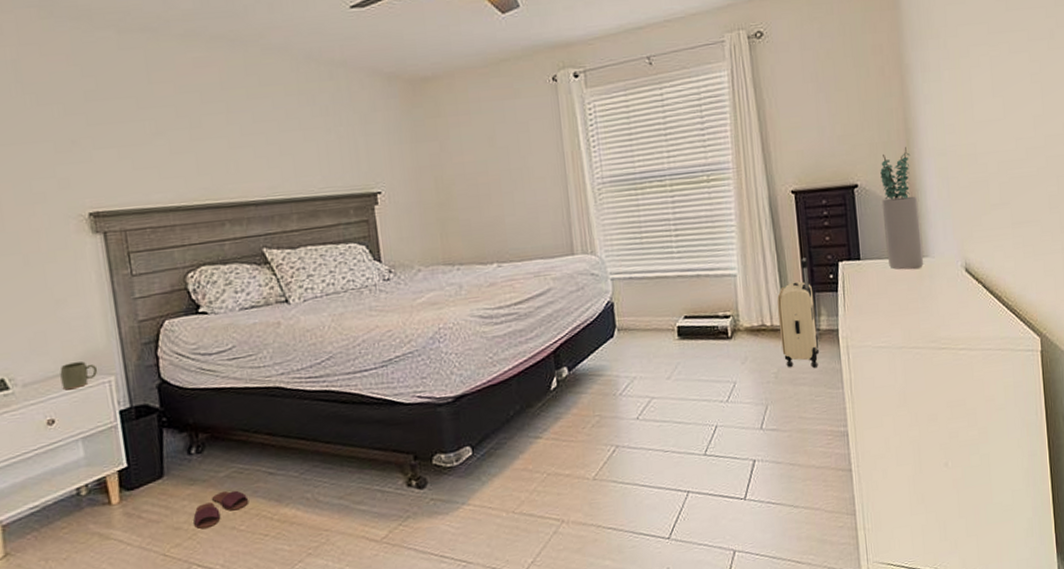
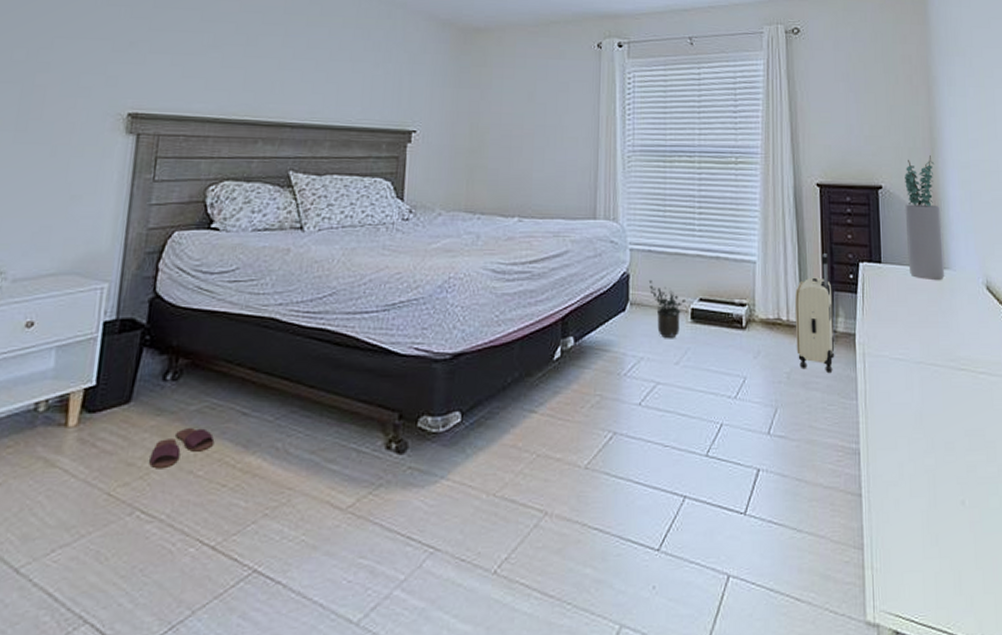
mug: present [60,361,98,390] -> none [52,263,94,292]
potted plant: none [633,305,671,357] -> present [648,280,685,339]

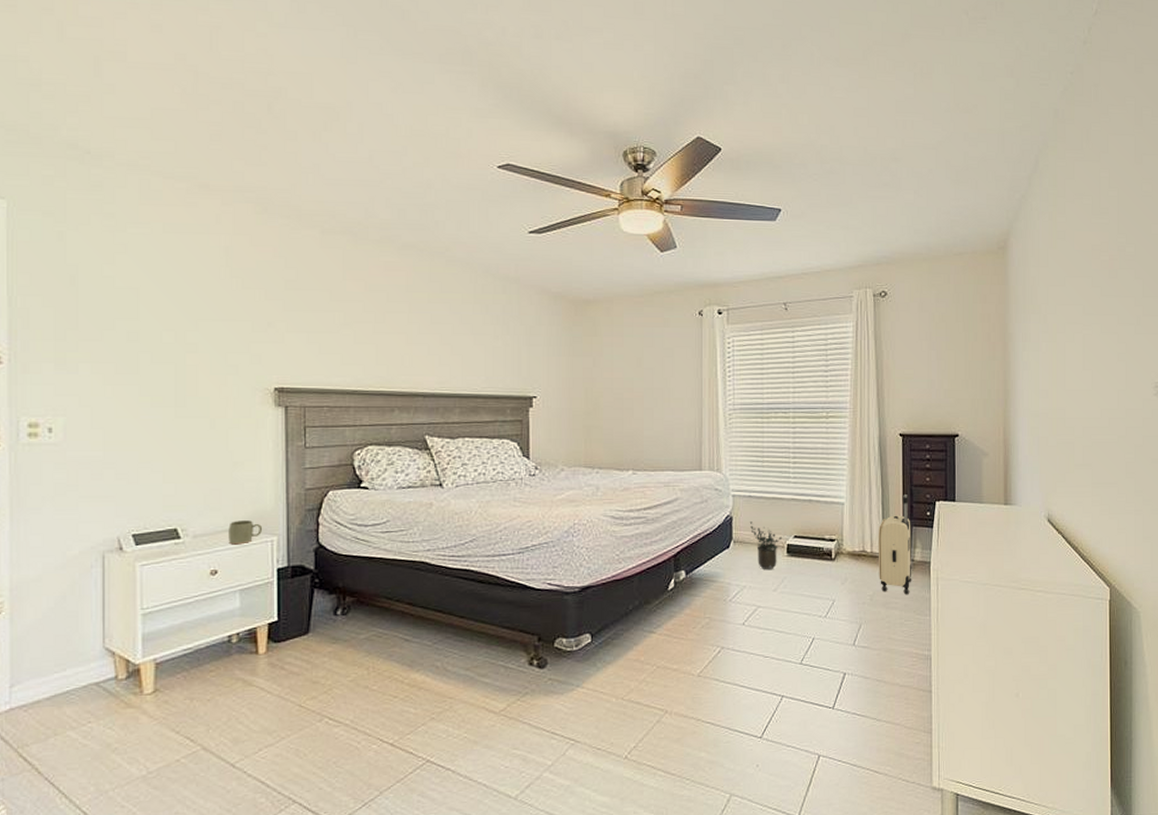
mug: none [52,263,94,292] -> present [228,520,263,545]
slippers: present [149,427,215,468] -> none [331,651,384,684]
vase: present [905,155,945,281] -> none [978,406,1012,515]

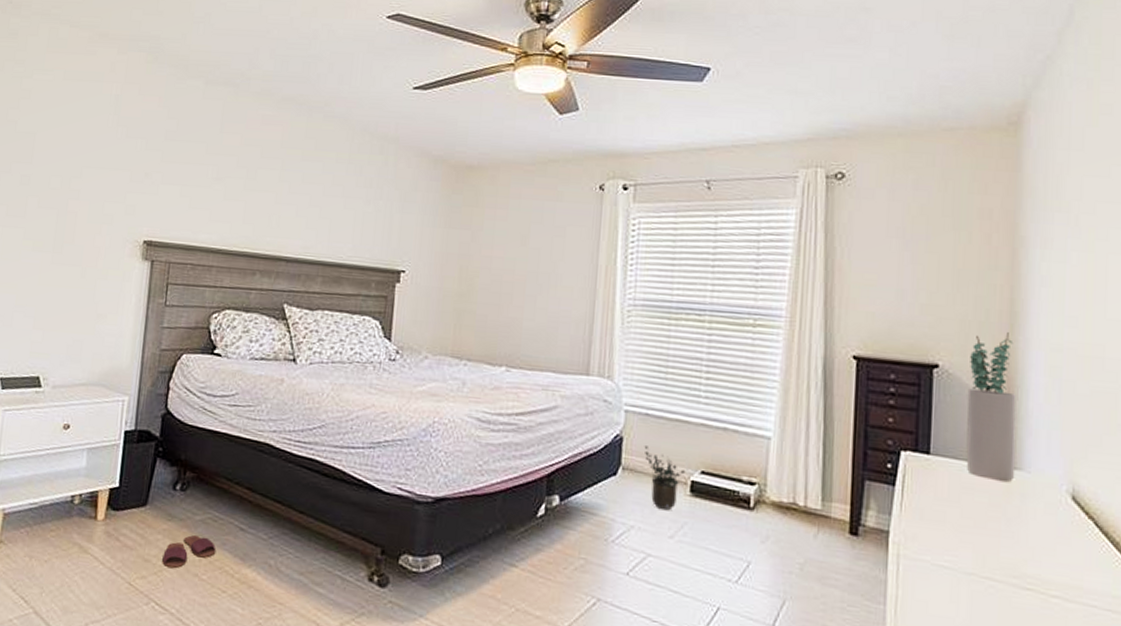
mug: present [228,520,263,545] -> none [83,375,117,401]
slippers: none [331,651,384,684] -> present [162,534,216,568]
suitcase: present [878,494,912,595] -> none [813,436,863,572]
vase: none [978,406,1012,515] -> present [966,332,1017,482]

